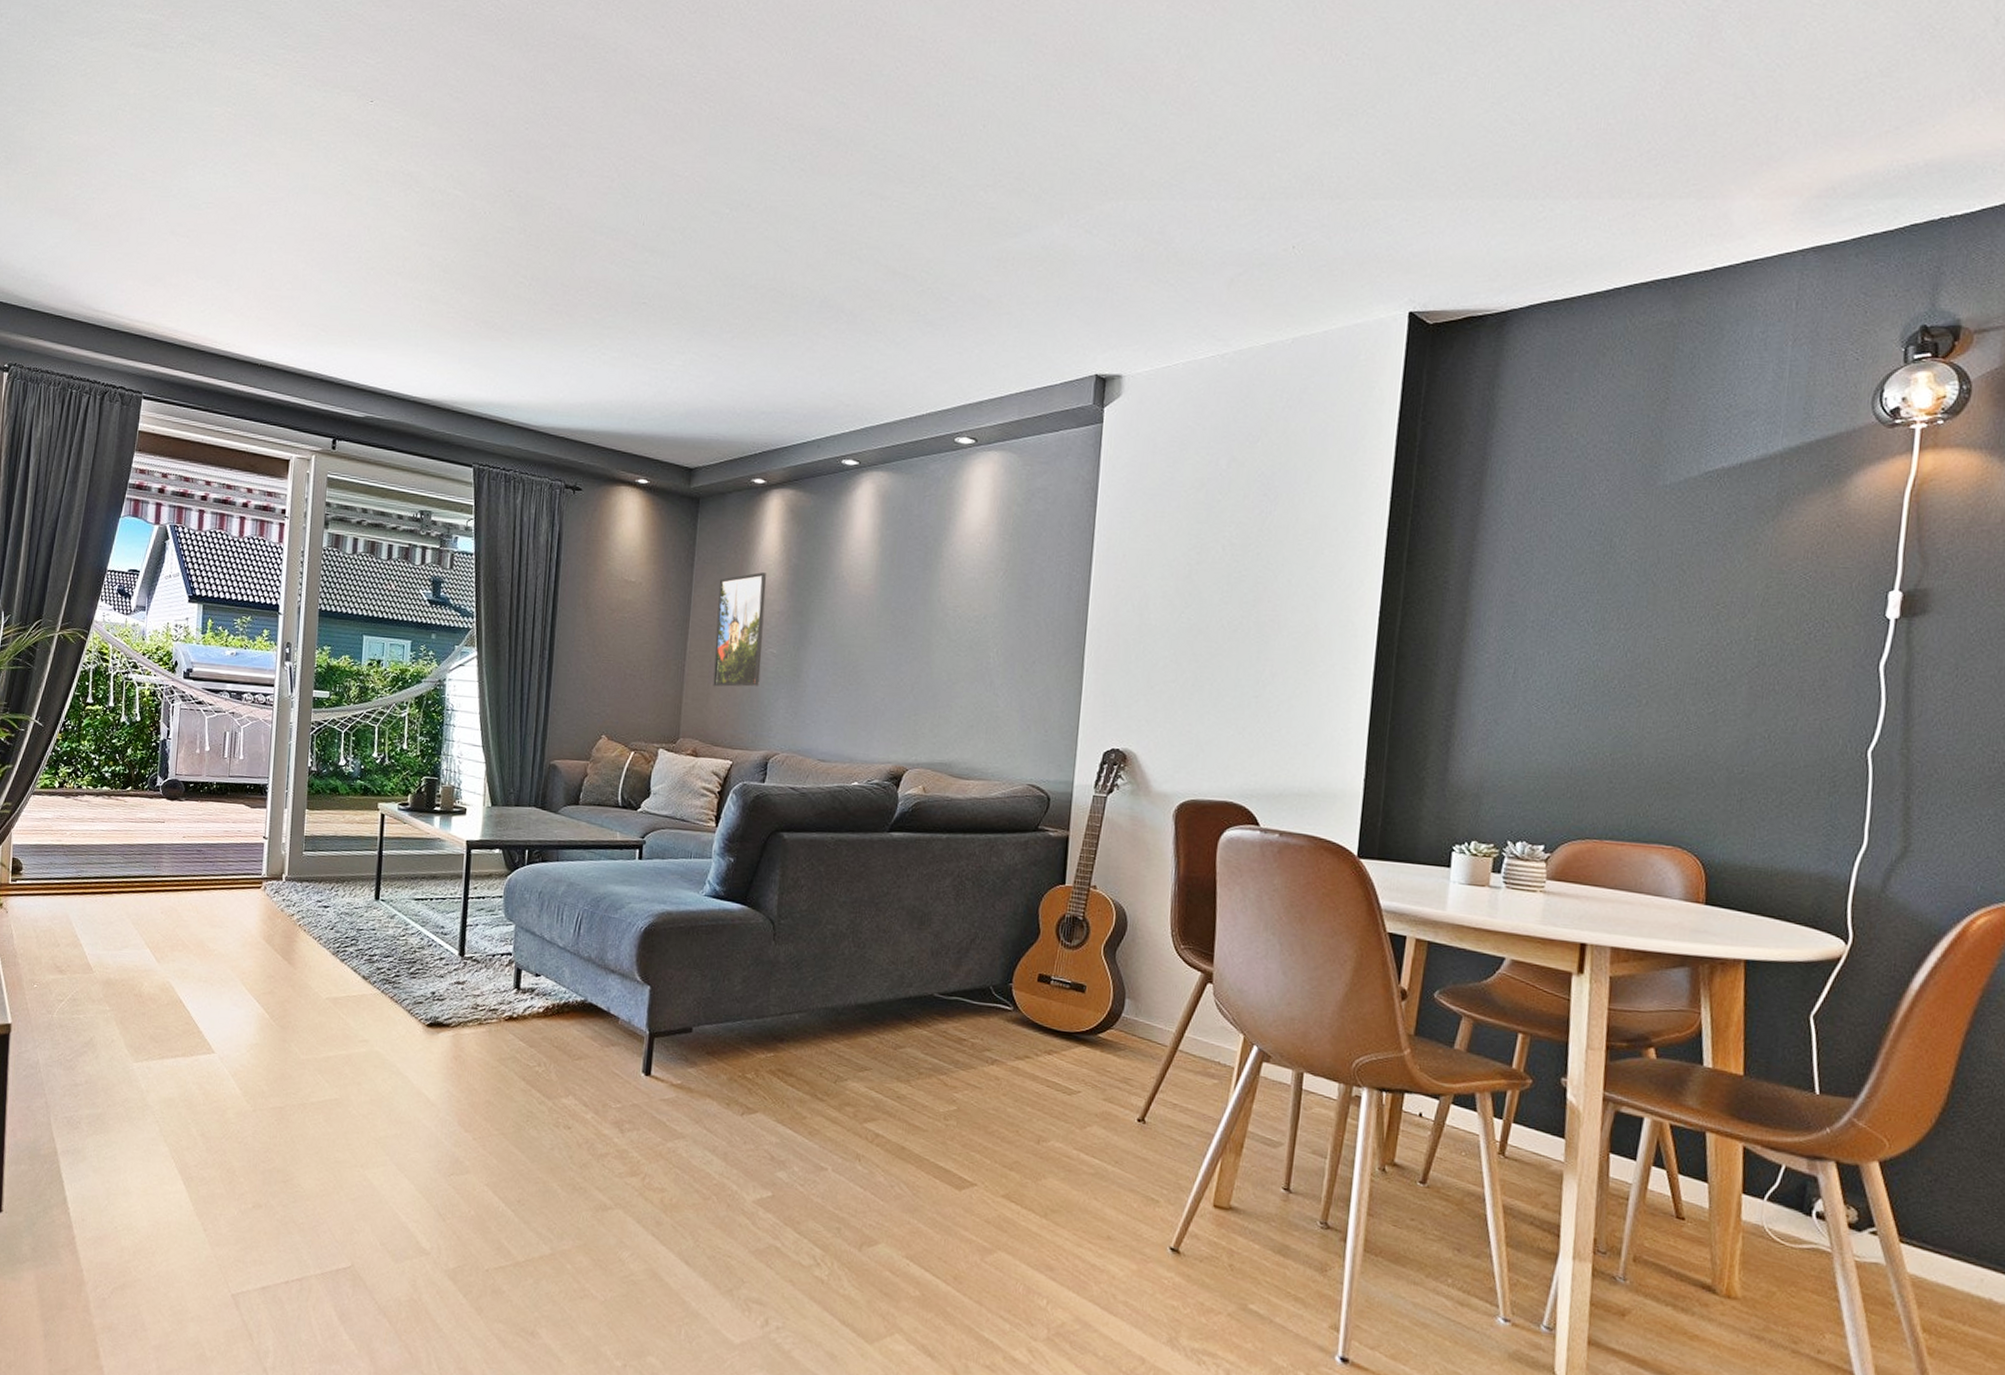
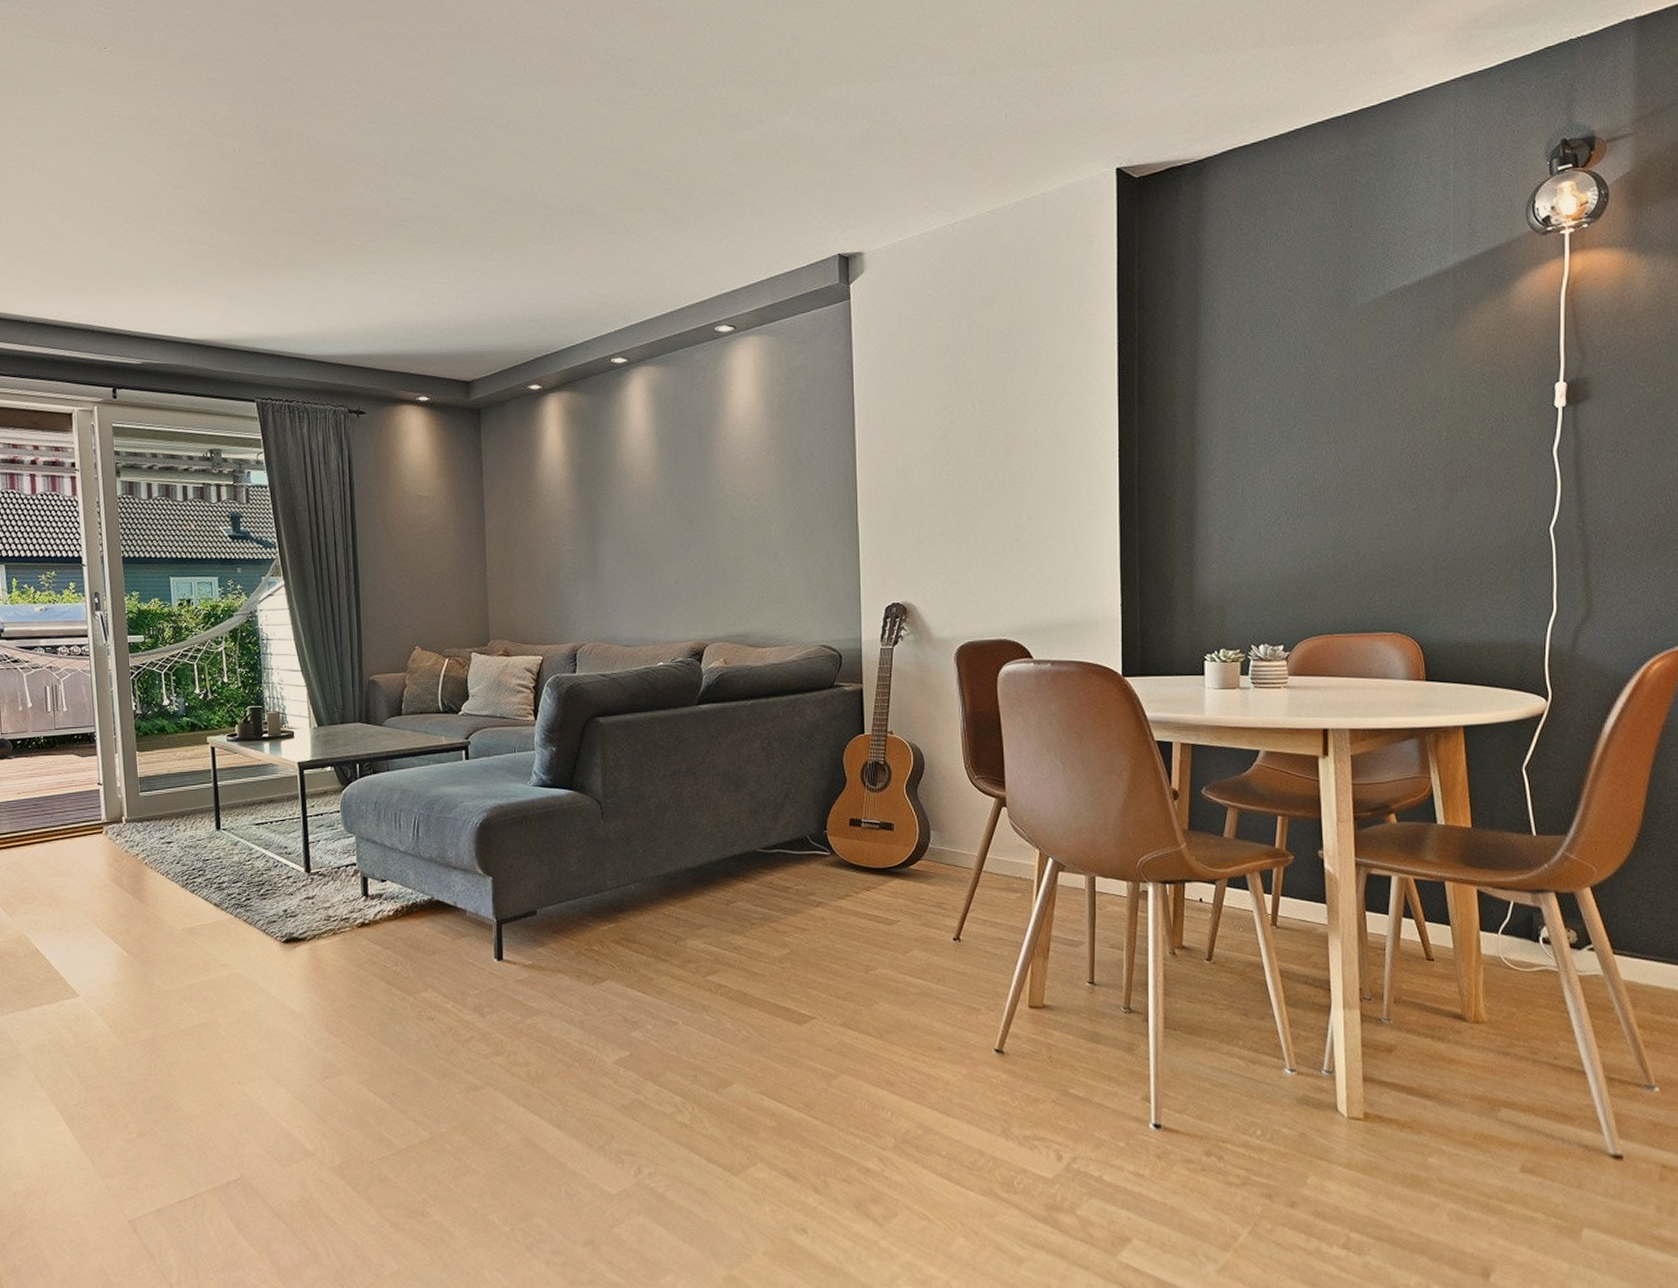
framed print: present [713,572,767,688] -> none [509,474,559,588]

